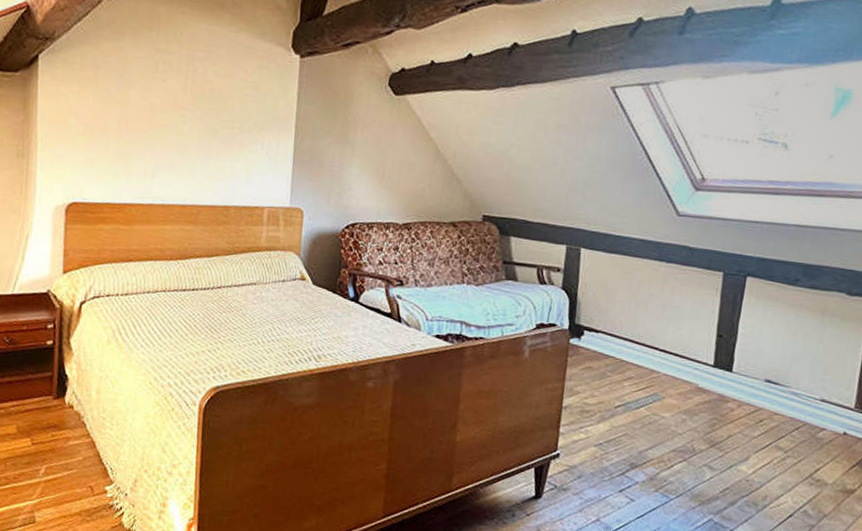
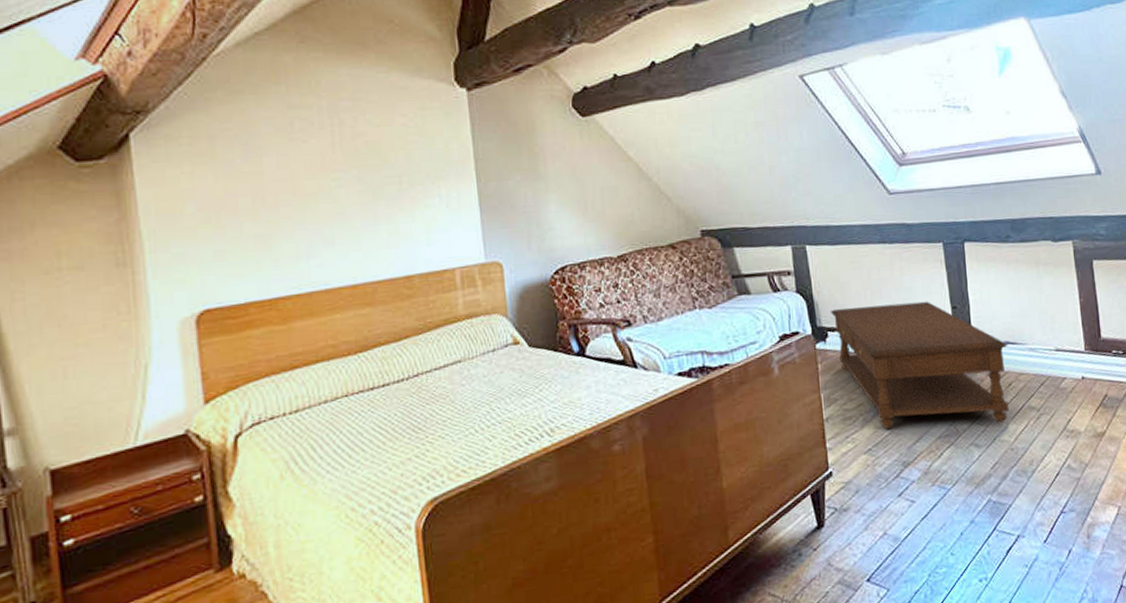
coffee table: none [590,311,769,454] -> present [830,301,1009,430]

